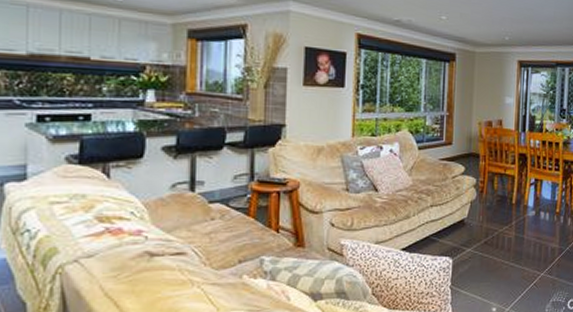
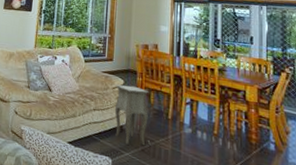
side table: none [454,172,494,240] -> present [114,85,151,146]

